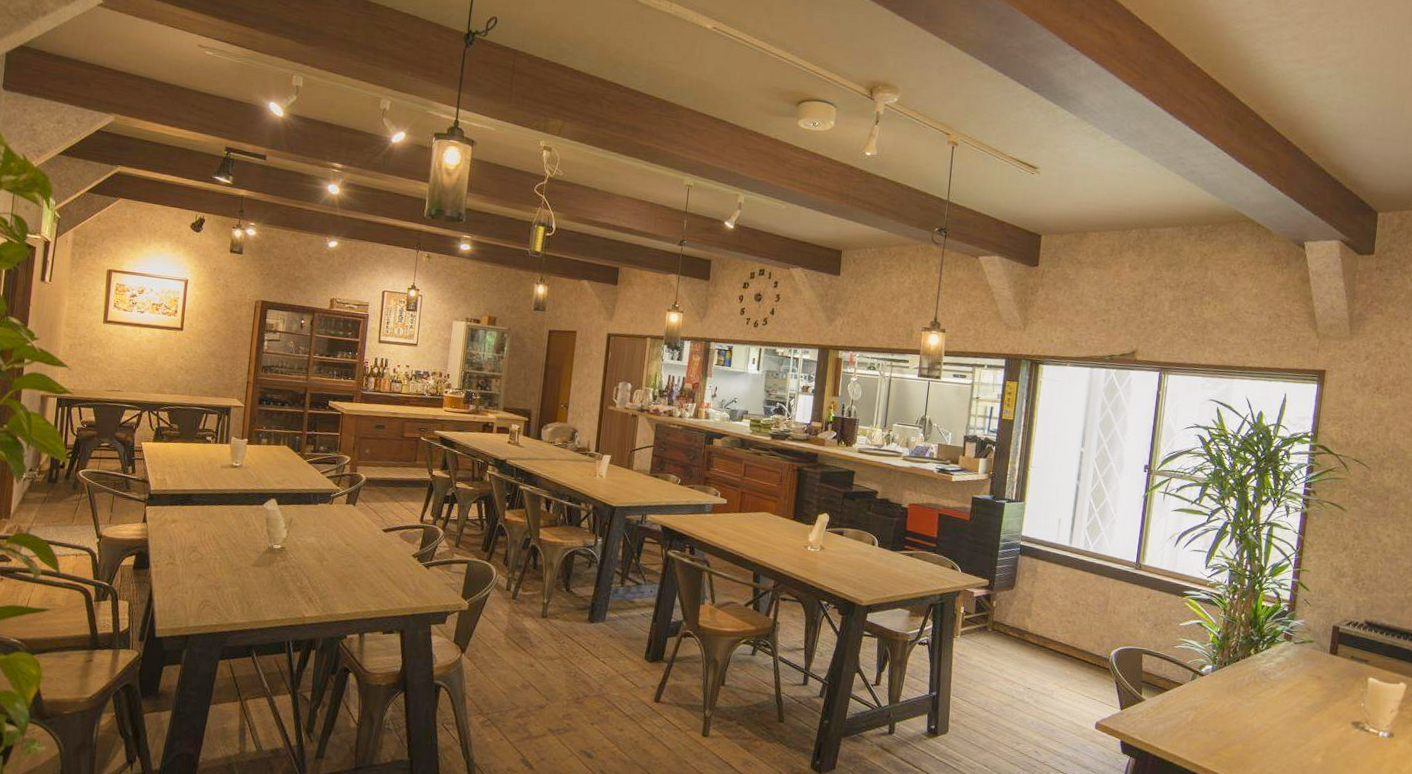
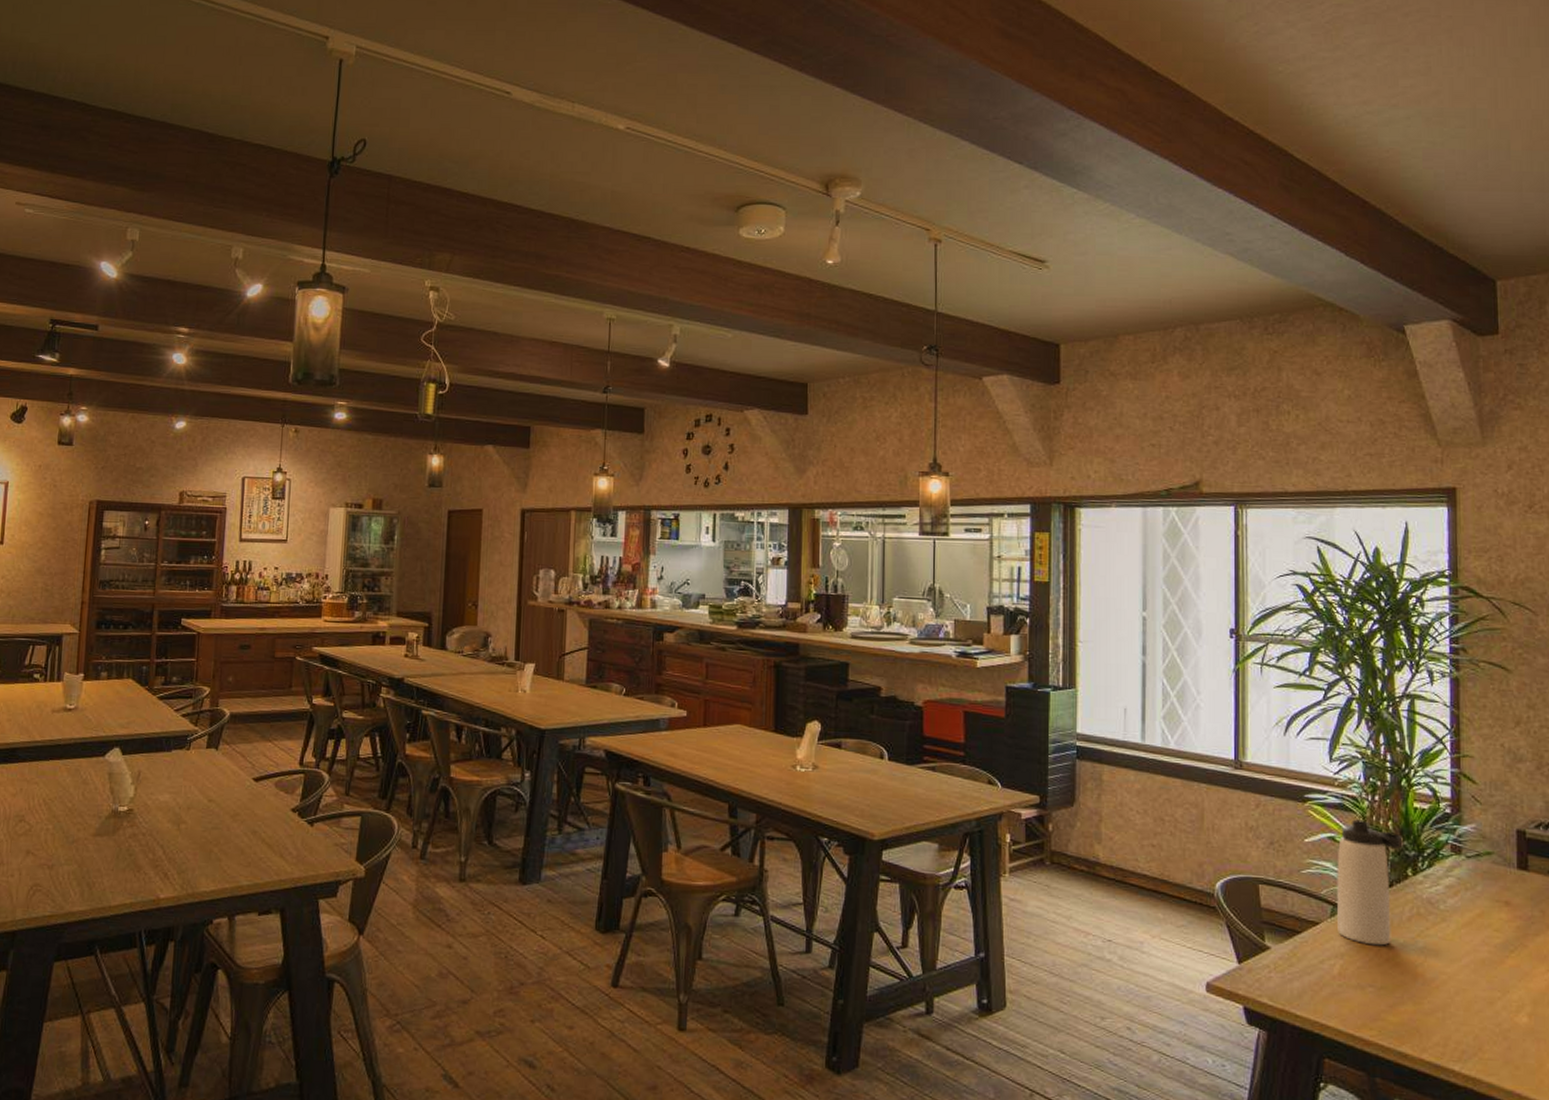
thermos bottle: none [1195,611,1251,703] -> present [1335,819,1403,946]

